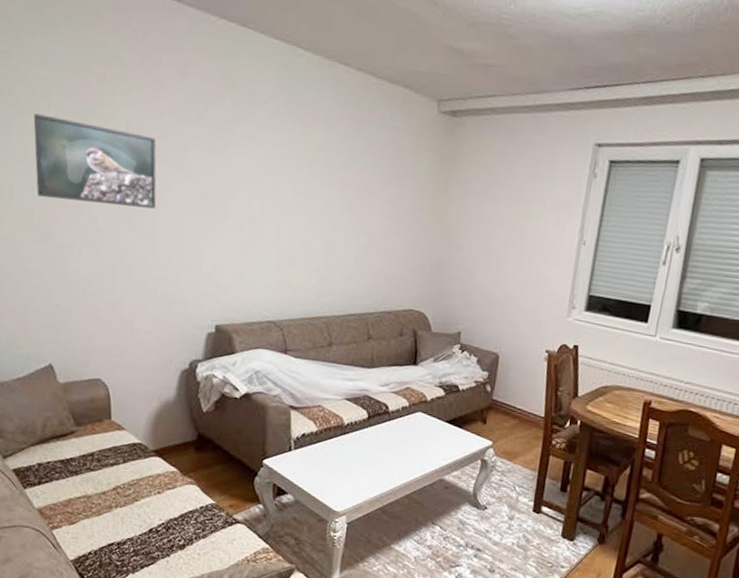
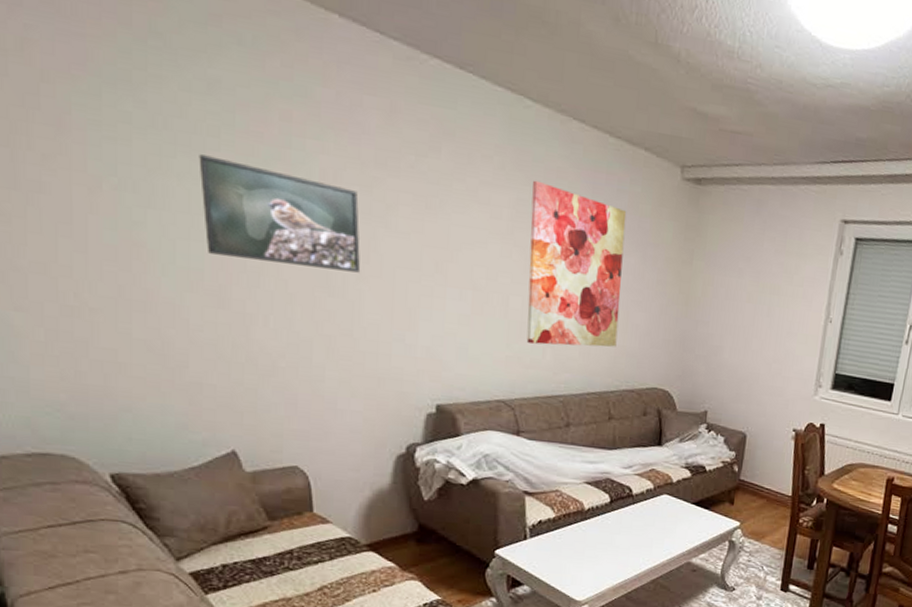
wall art: none [295,120,387,272] -> present [526,180,627,347]

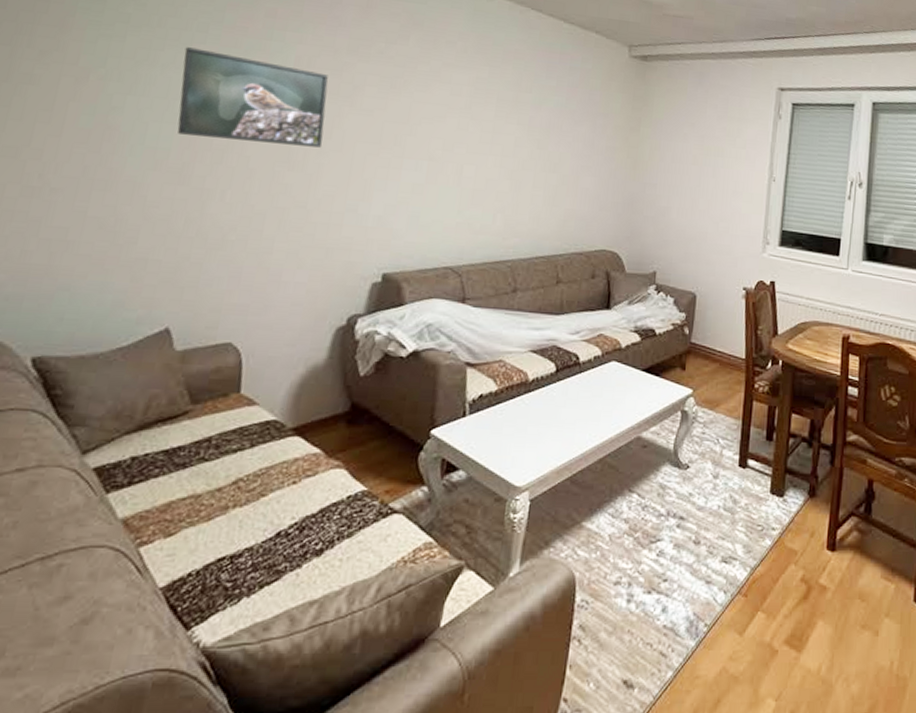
wall art: present [526,180,627,347] -> none [477,61,578,211]

